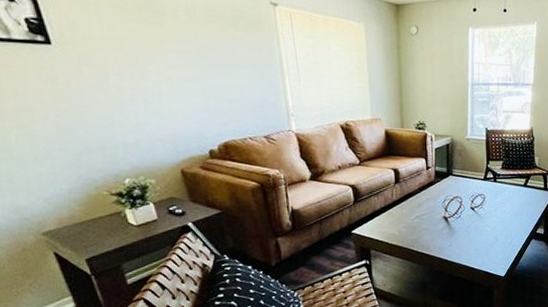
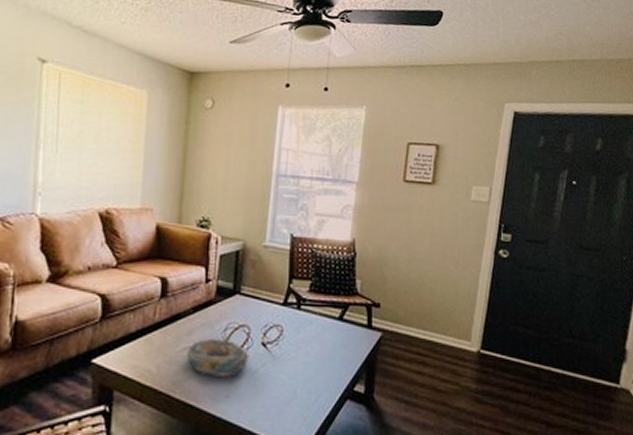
decorative bowl: none [418,207,463,234] -> present [186,338,250,377]

